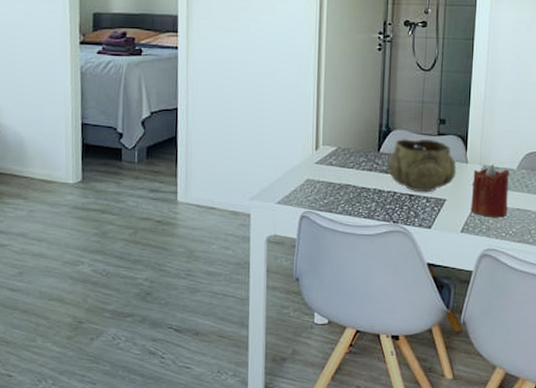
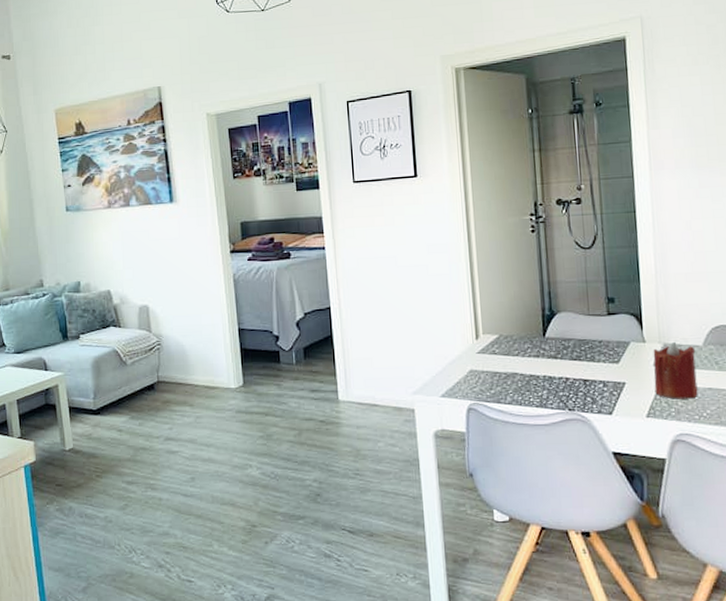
decorative bowl: present [387,138,457,193] -> none [555,320,634,377]

